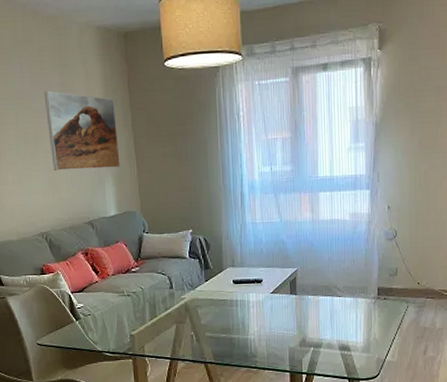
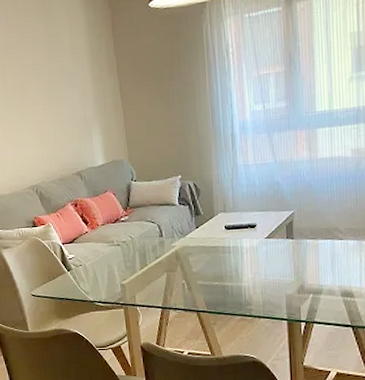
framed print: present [43,91,120,171] -> none [29,43,107,123]

